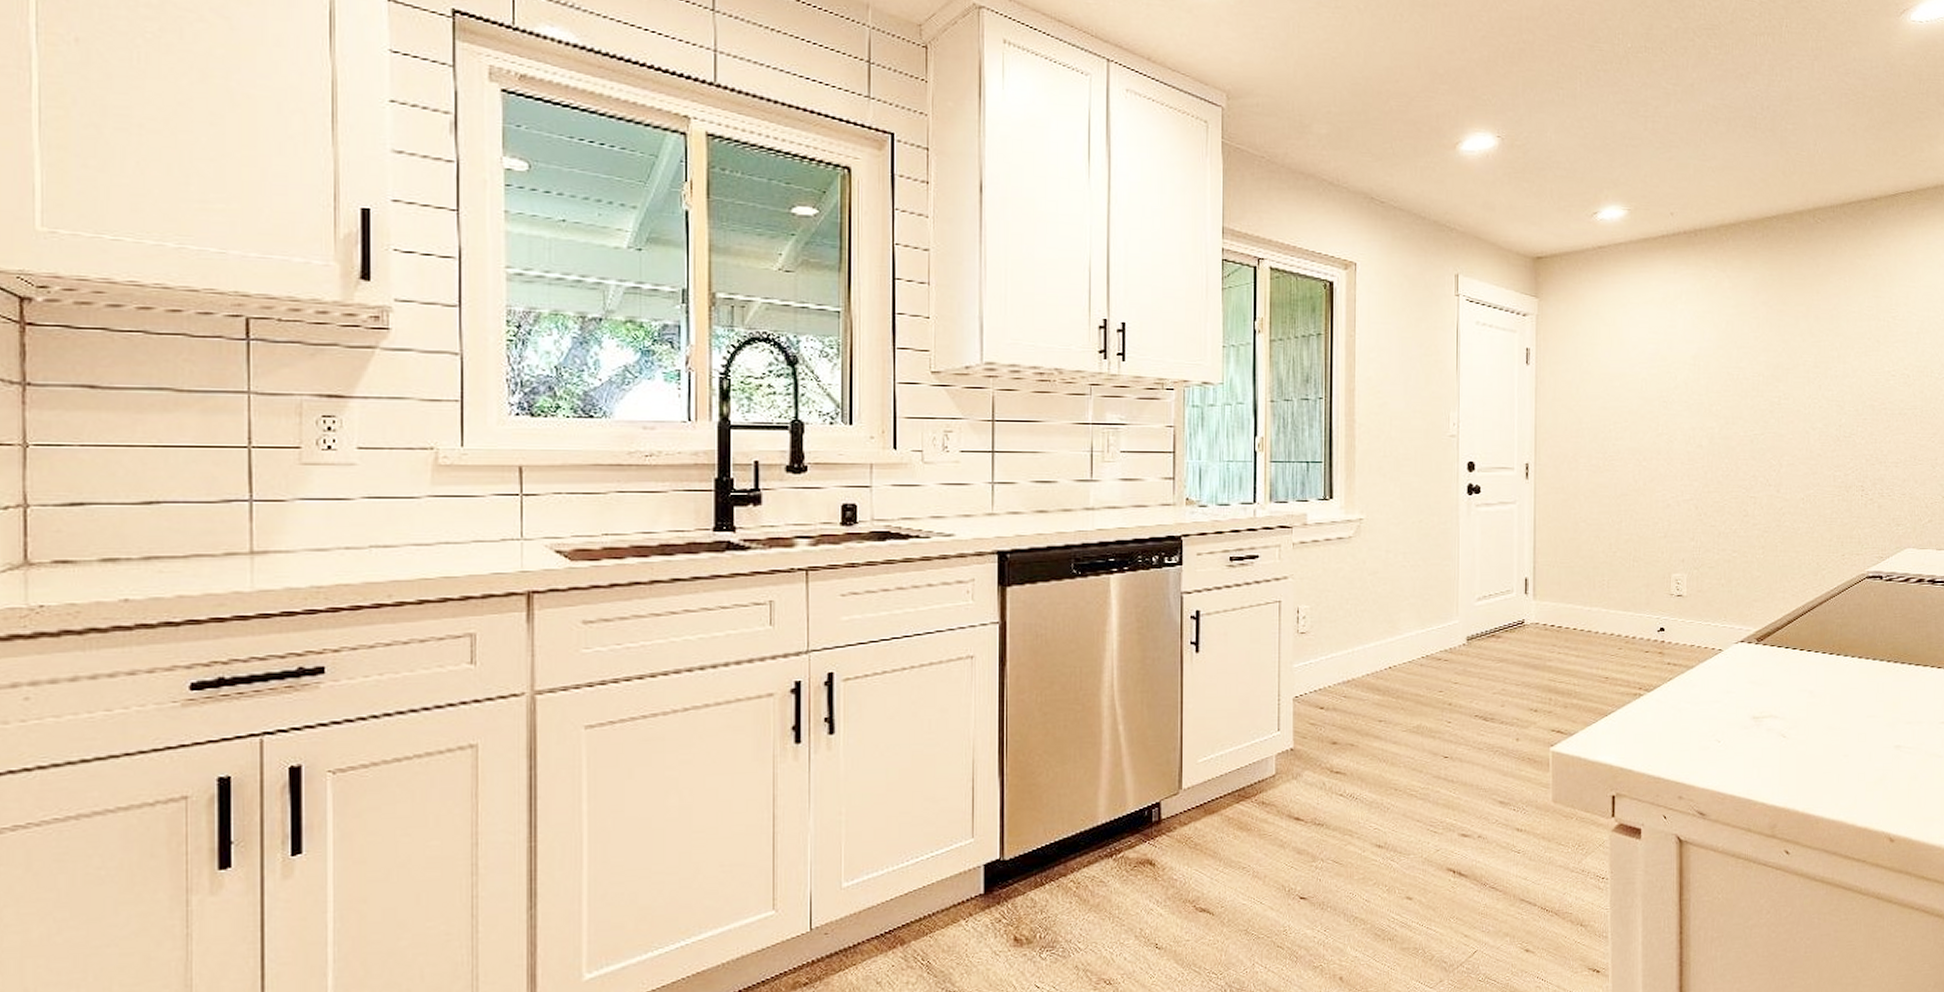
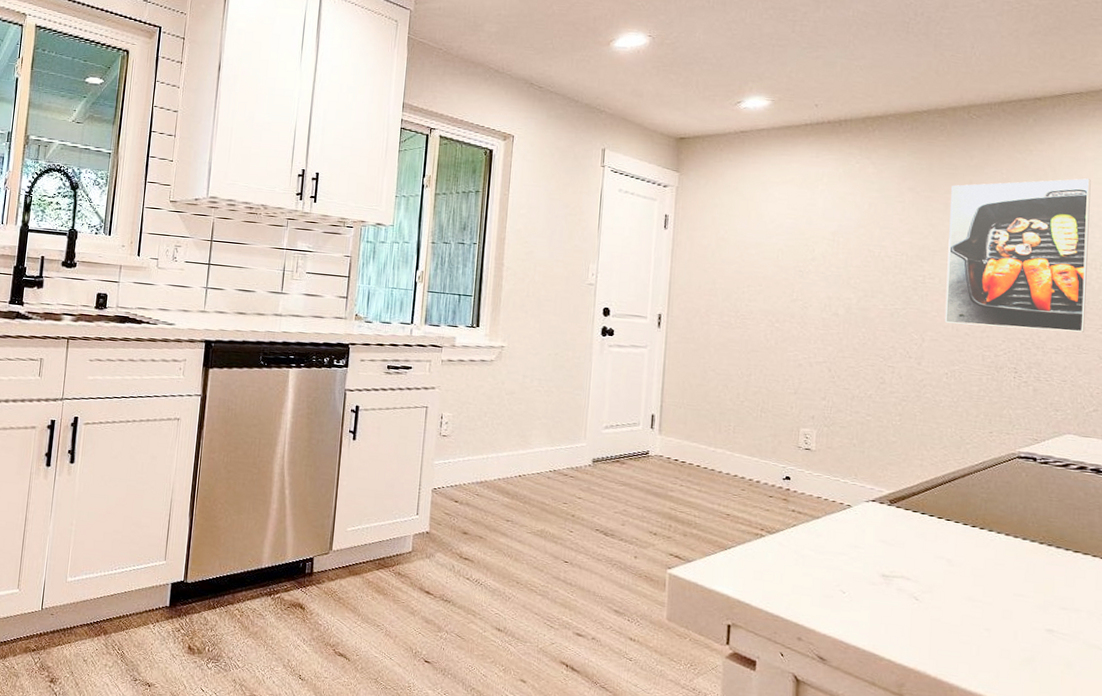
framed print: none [1799,282,1922,445] -> present [944,178,1091,332]

